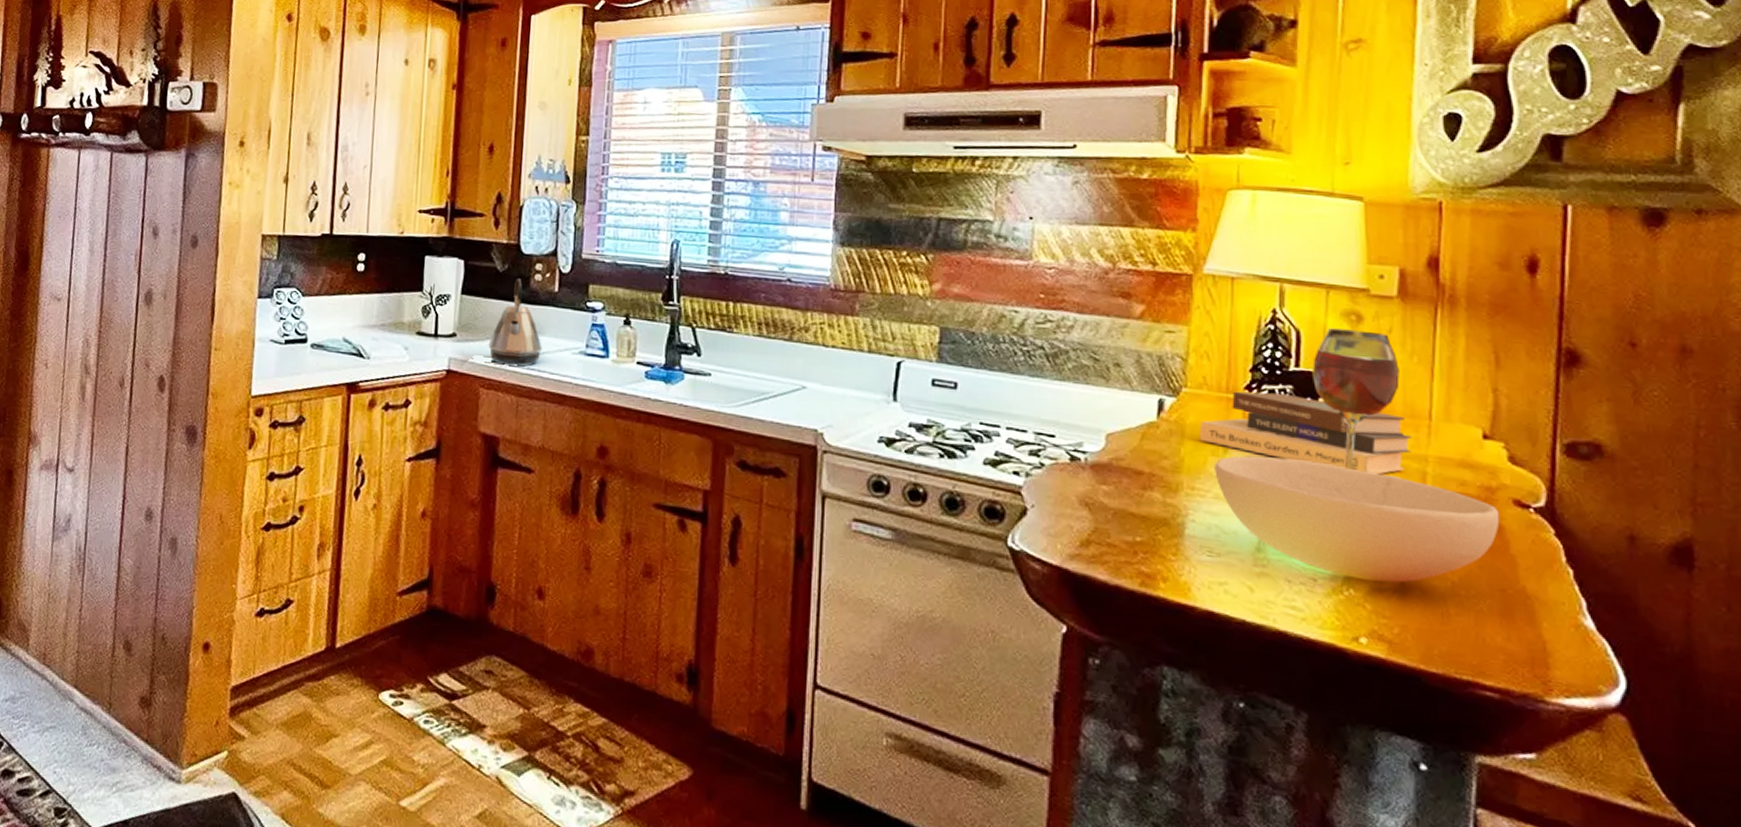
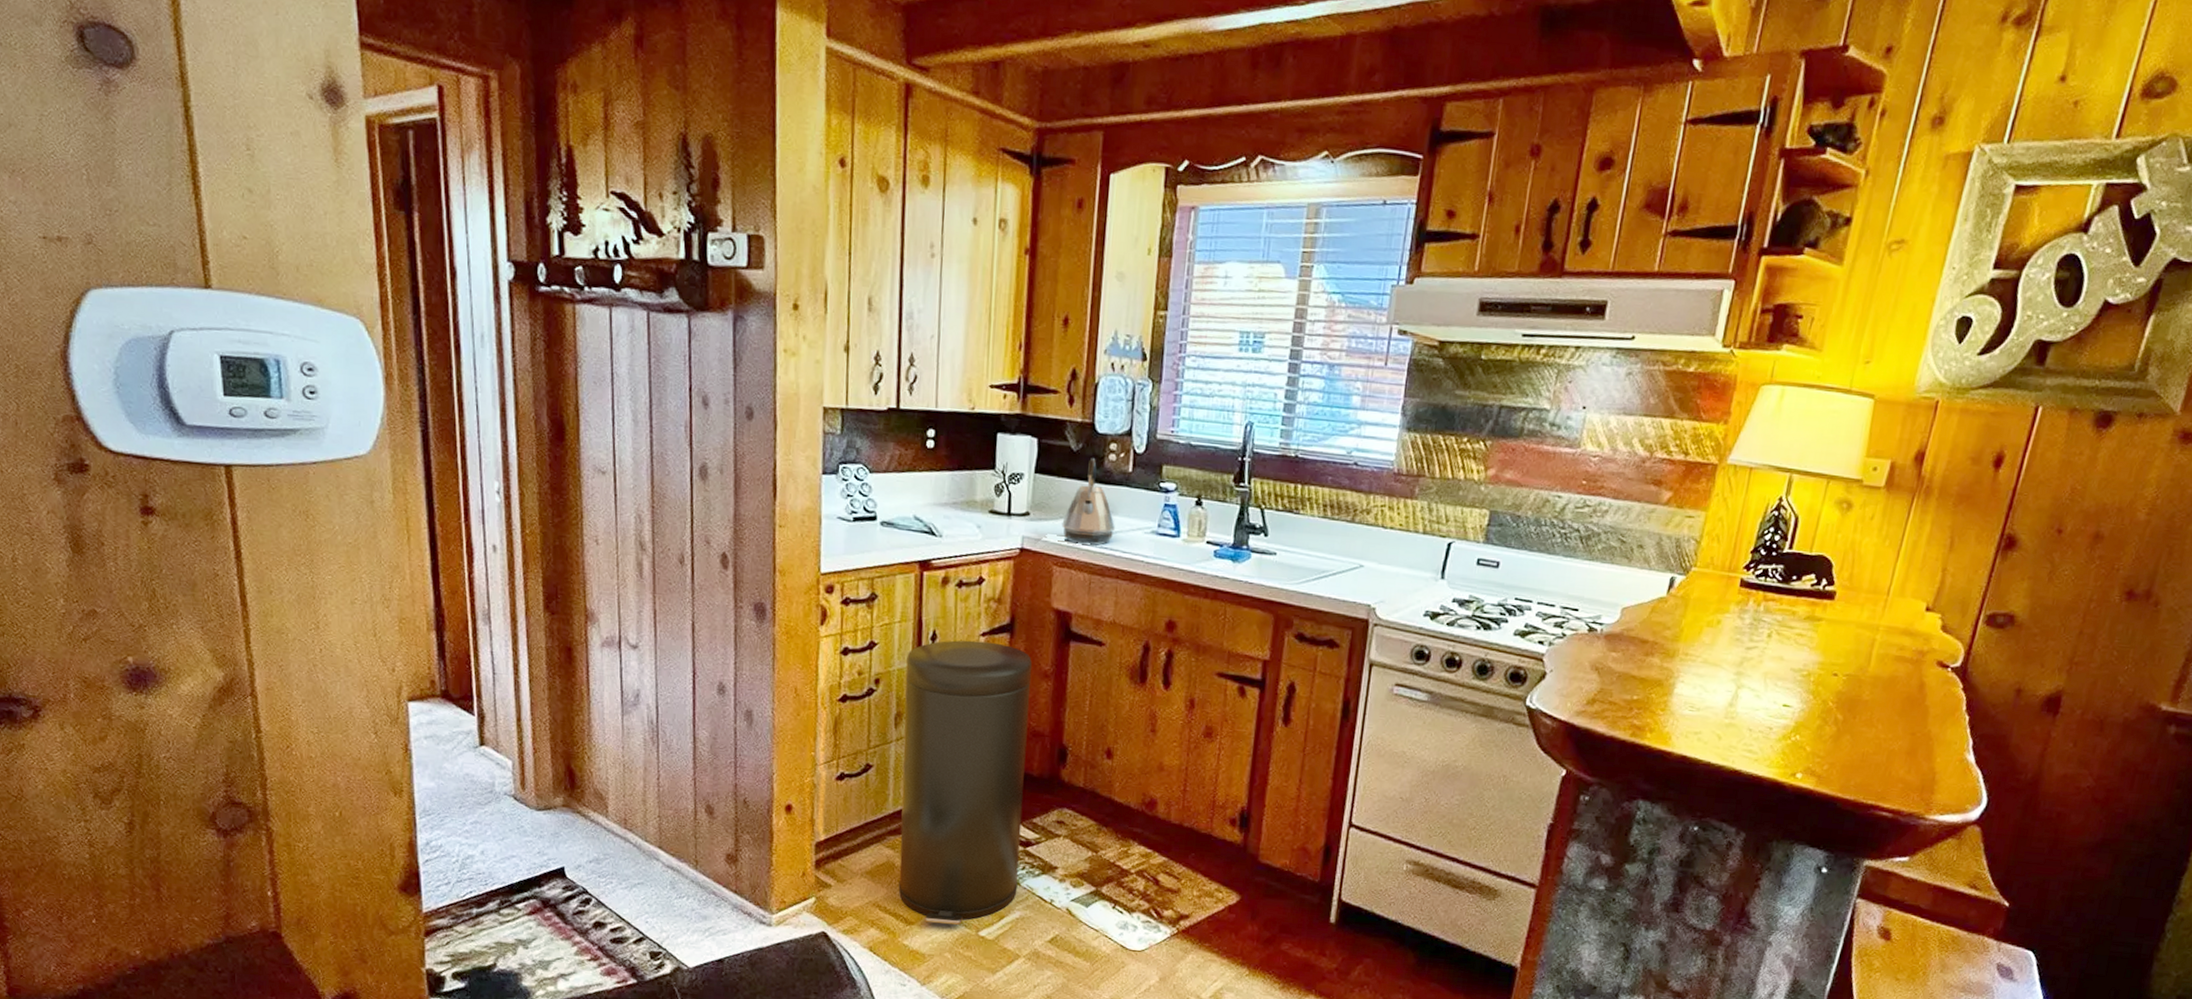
pedal bin: none [315,465,459,792] -> present [898,640,1033,926]
books: present [1199,391,1412,475] -> none [1699,570,1871,642]
bowl: present [1214,455,1500,583] -> none [1706,626,1925,730]
wineglass: present [1311,328,1400,469] -> none [1800,515,1873,637]

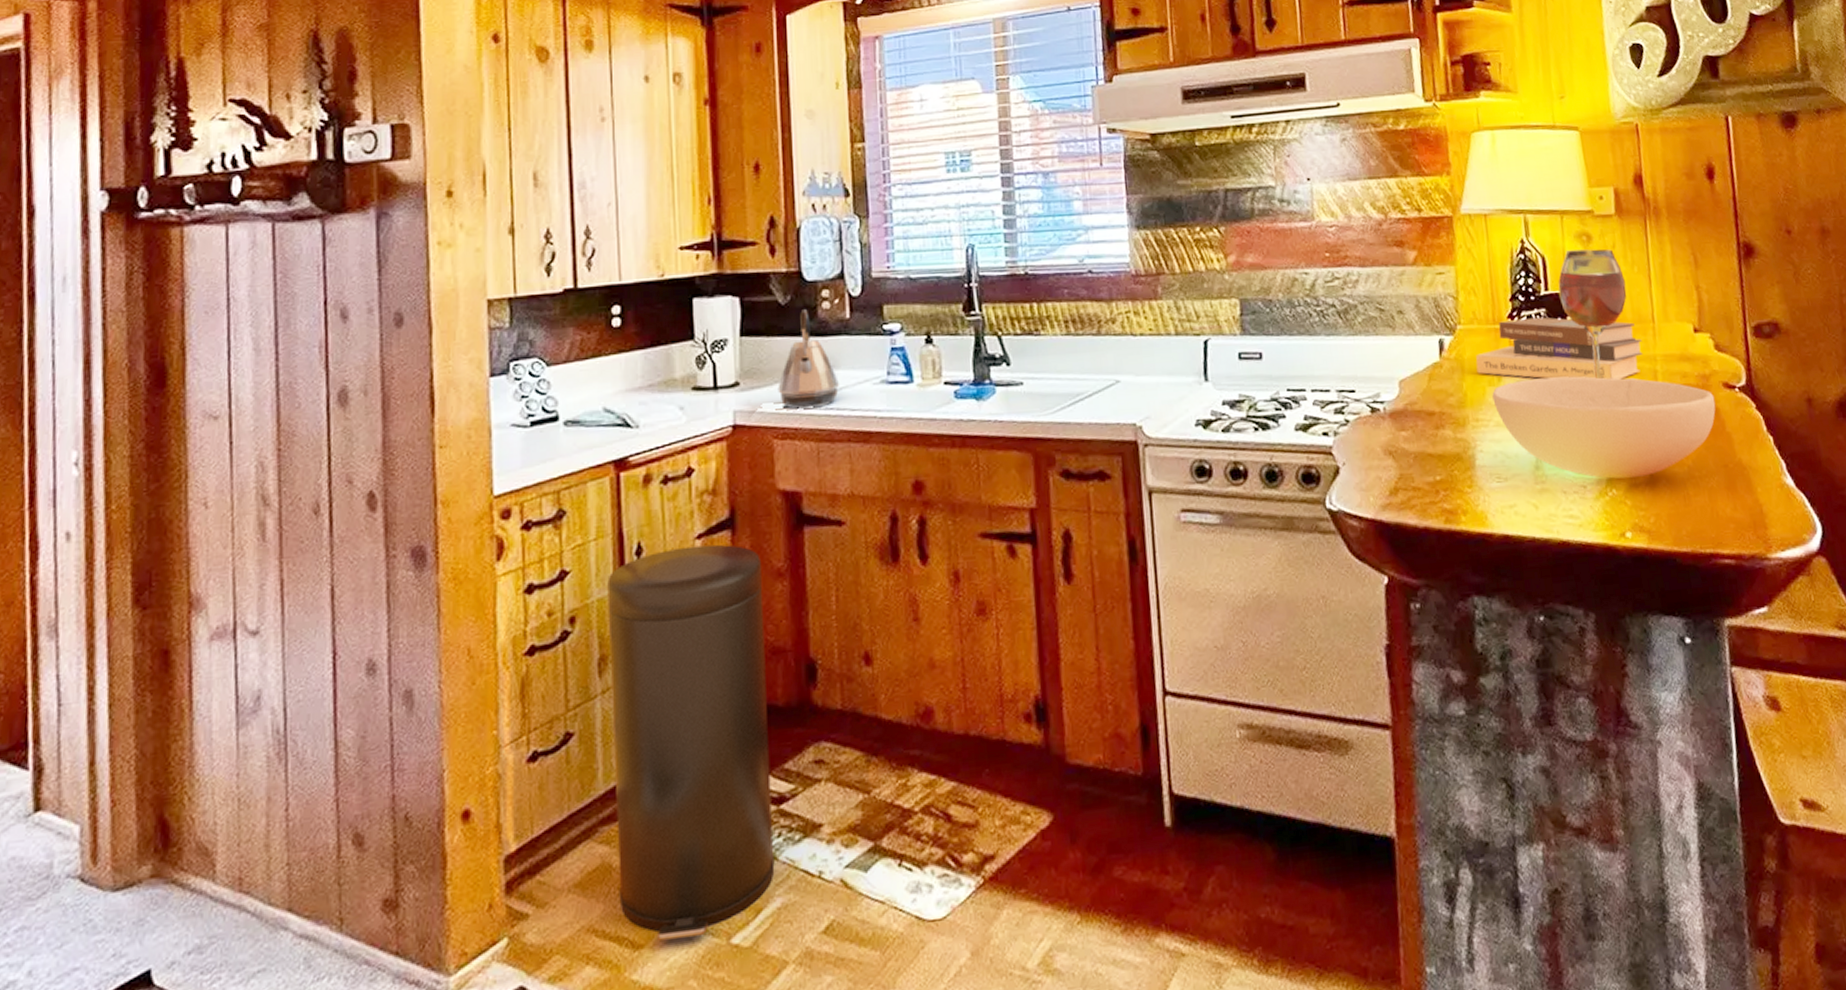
books: none [1699,570,1871,642] -> present [1476,317,1643,380]
bowl: none [1706,626,1925,730] -> present [1492,376,1716,479]
wineglass: none [1800,515,1873,637] -> present [1557,249,1627,379]

